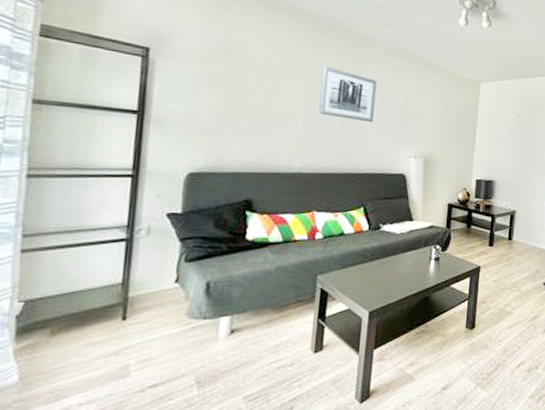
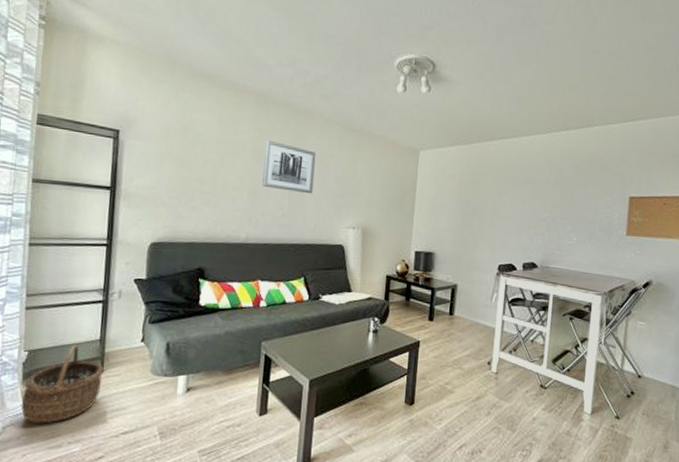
wicker basket: none [12,290,127,386] -> present [20,344,104,423]

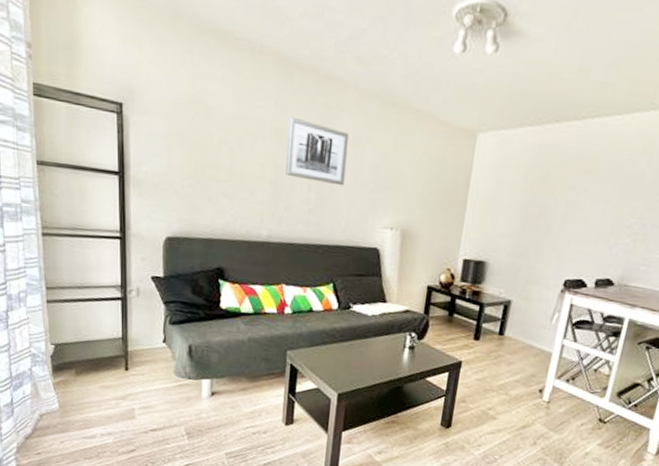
wicker basket: present [20,344,104,423] -> none [54,341,128,415]

